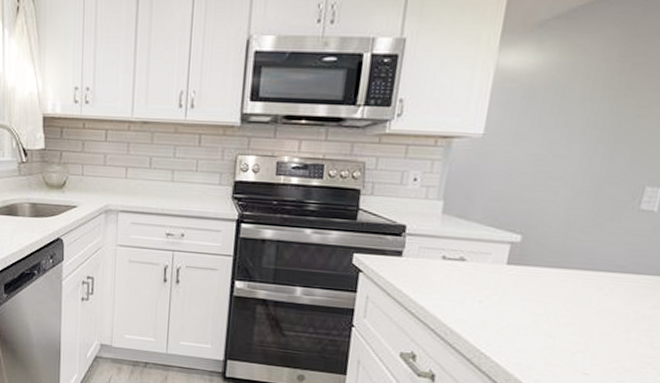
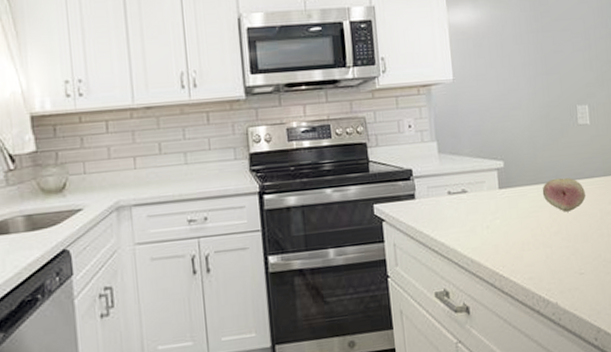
fruit: none [562,266,623,306] -> present [542,178,586,212]

